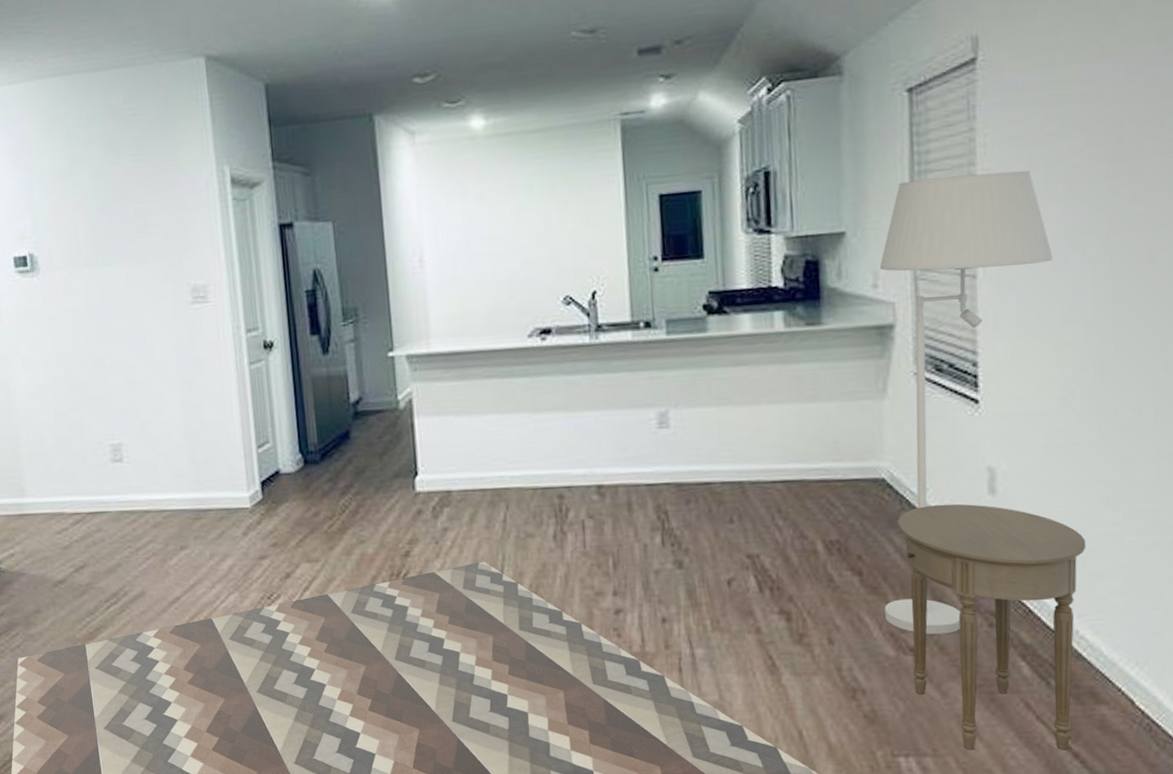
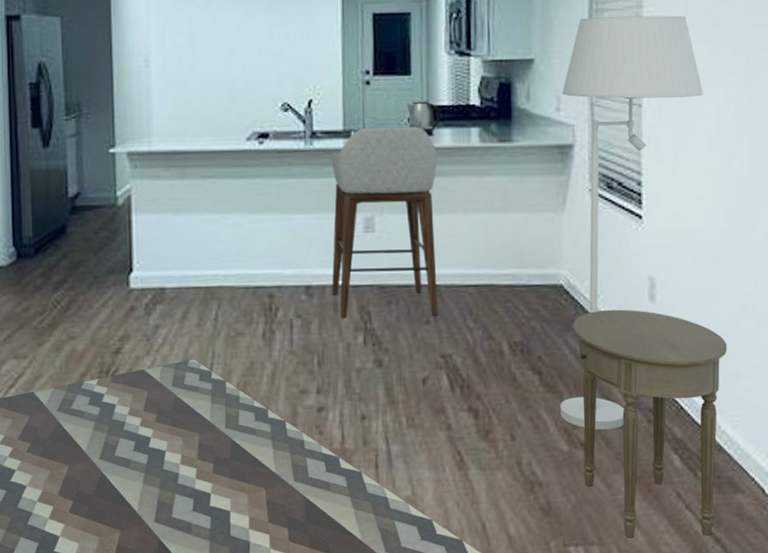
bar stool: none [619,313,743,519] -> present [331,126,438,319]
kettle: none [701,284,740,323] -> present [408,100,441,136]

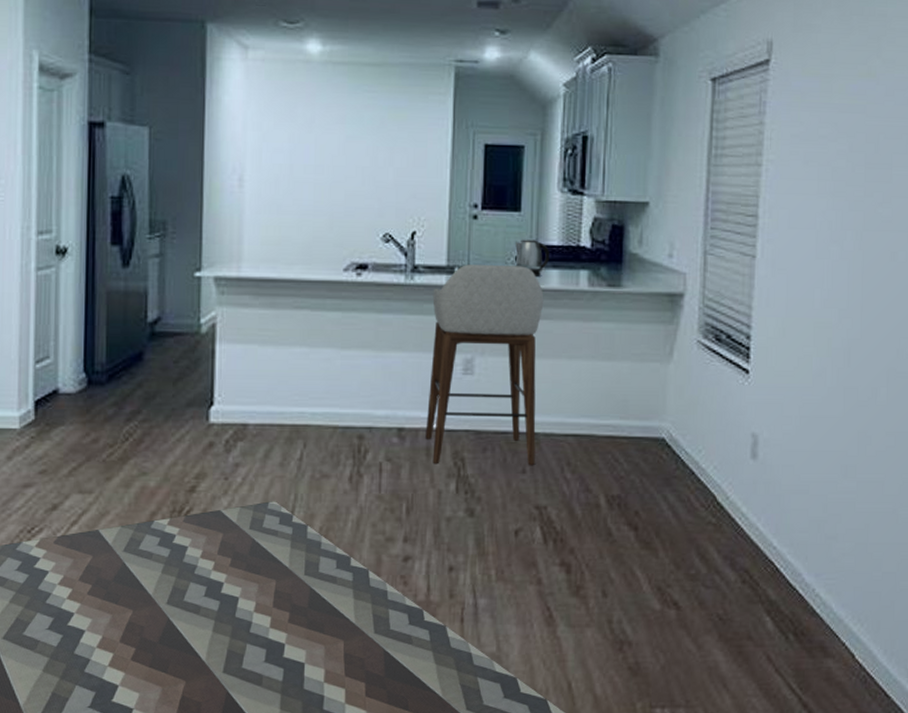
floor lamp: present [560,15,703,431] -> none [655,162,818,590]
side table: present [573,309,728,538] -> none [673,466,827,701]

